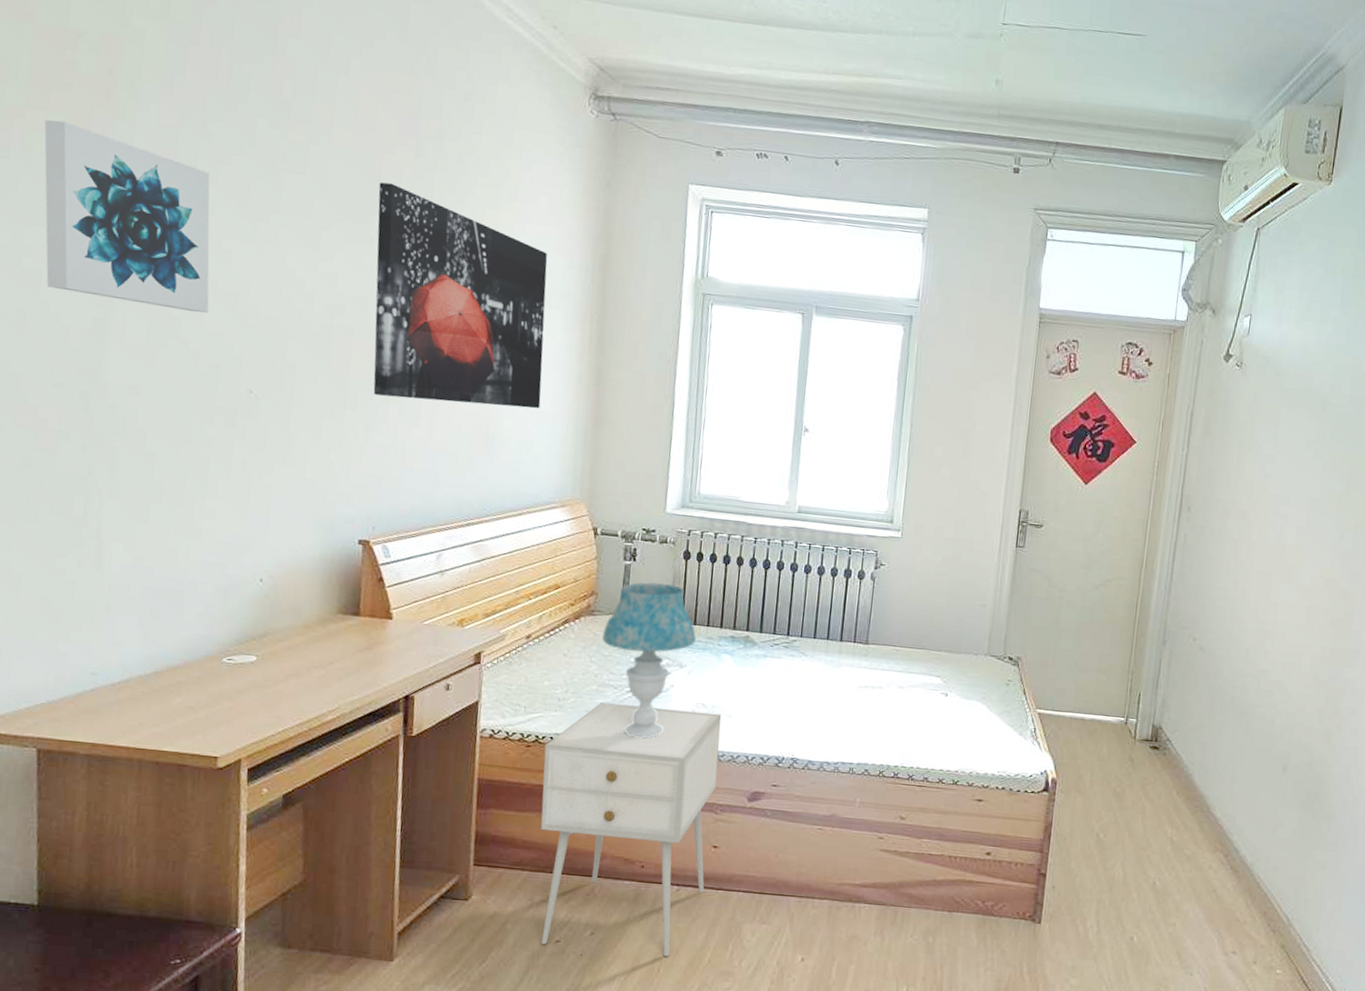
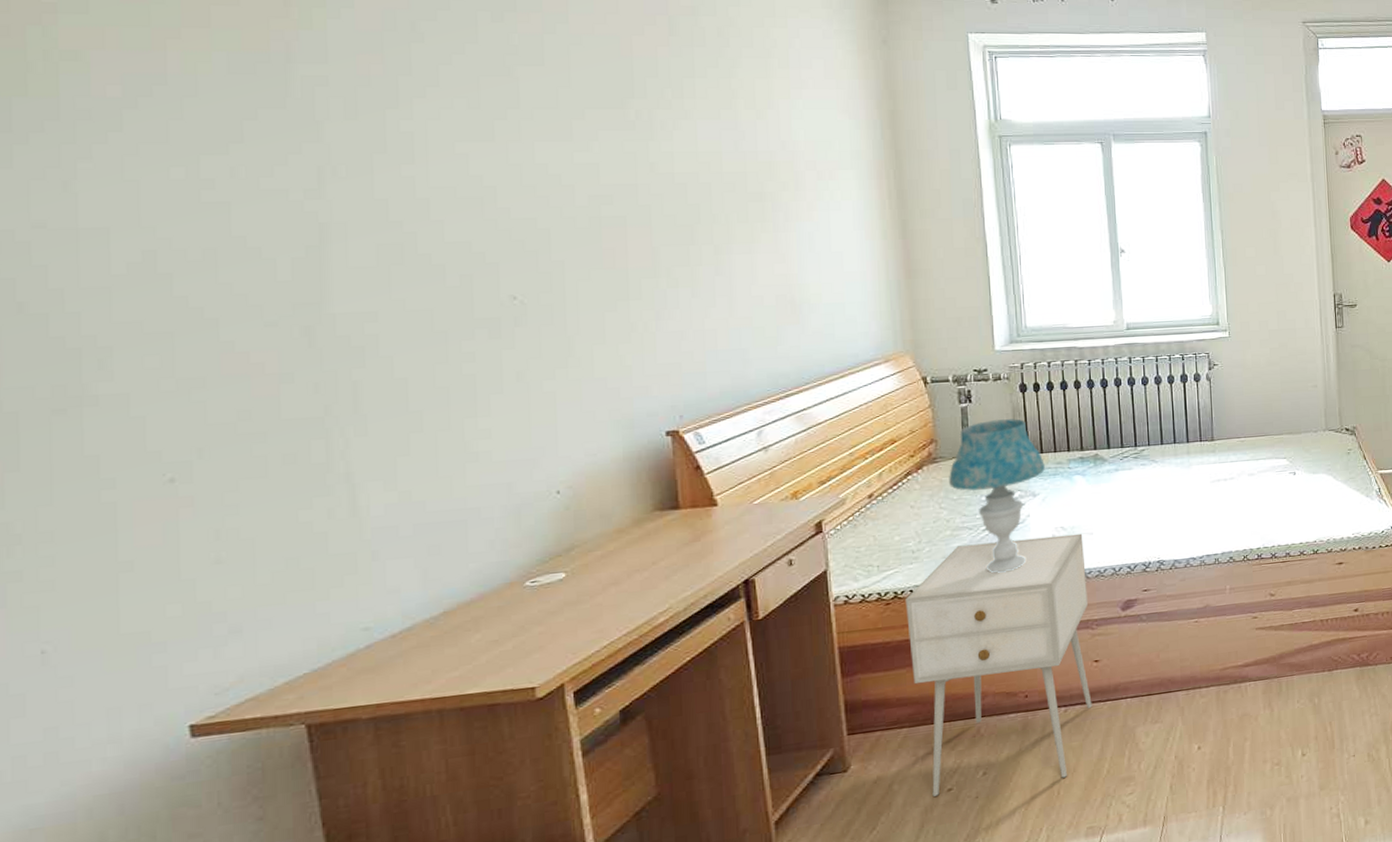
wall art: present [44,120,210,313] -> none [208,37,449,224]
wall art: present [373,182,548,409] -> none [632,65,846,281]

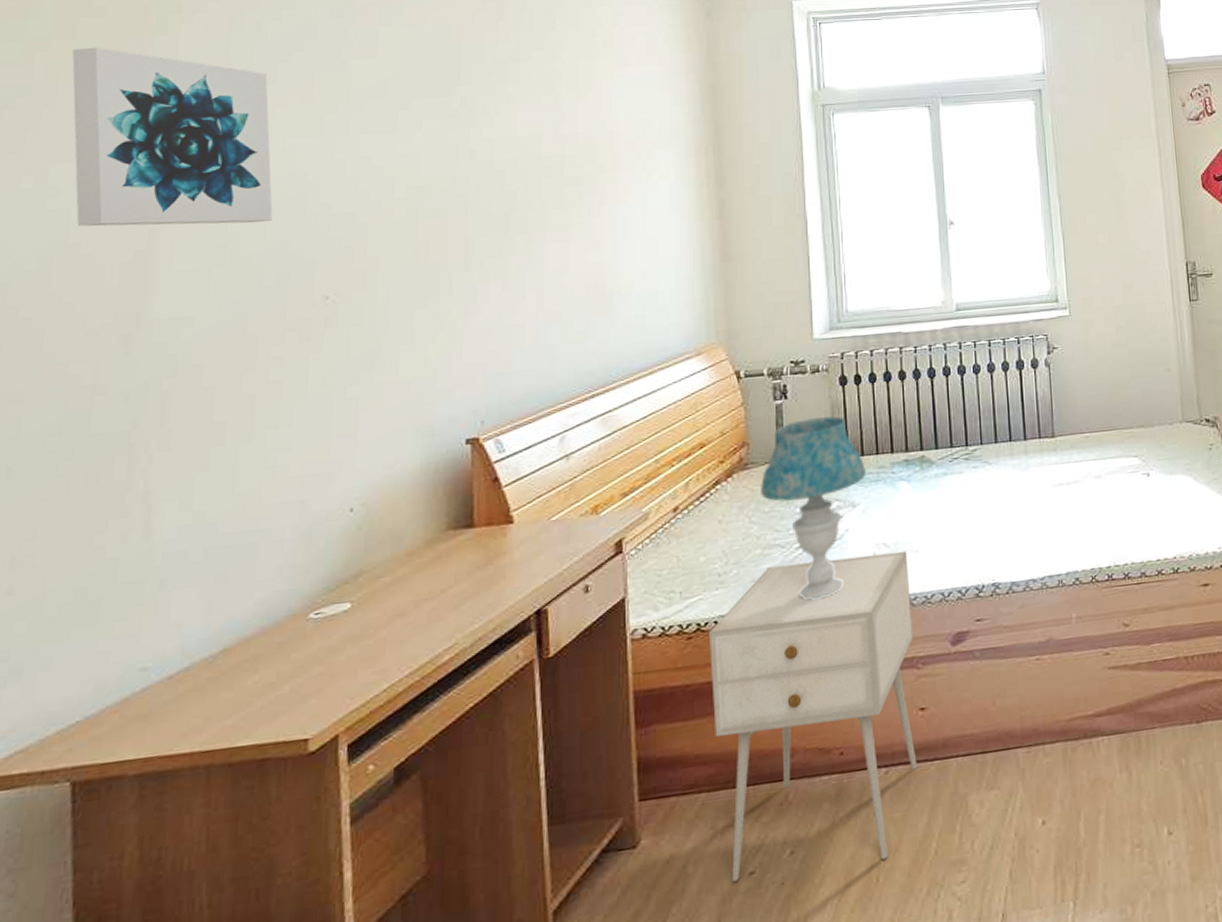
wall art: none [208,37,449,224] -> present [72,47,273,227]

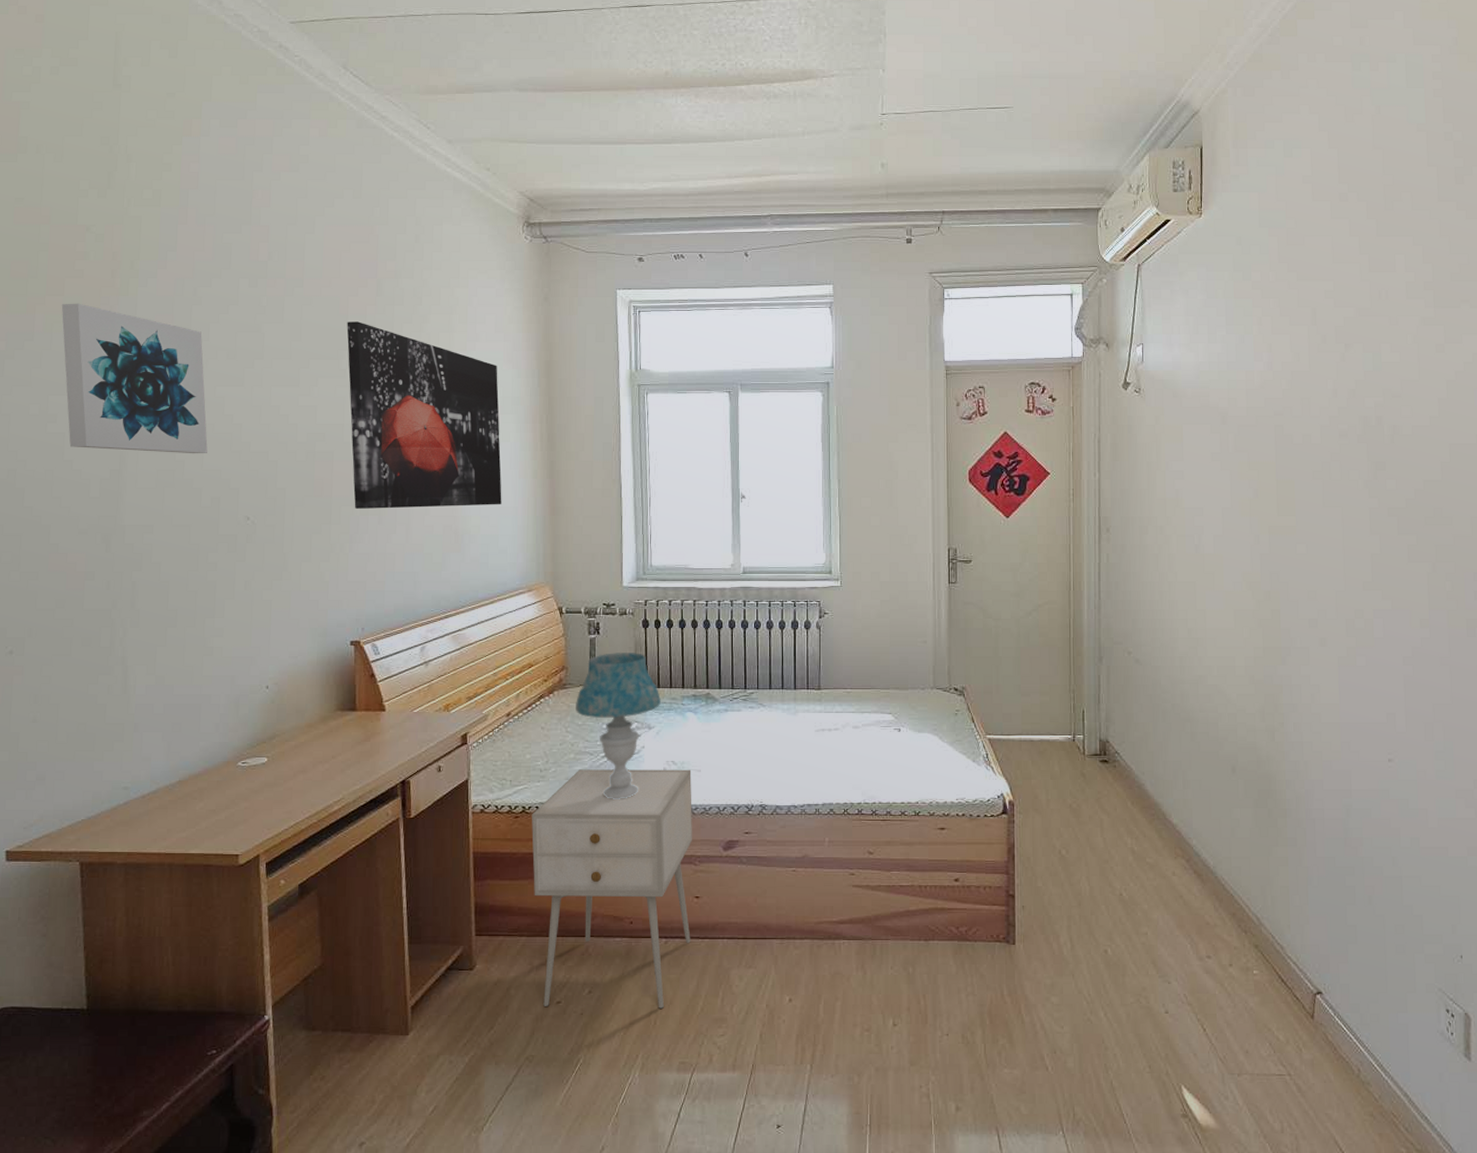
wall art: none [459,51,661,274] -> present [347,321,502,509]

